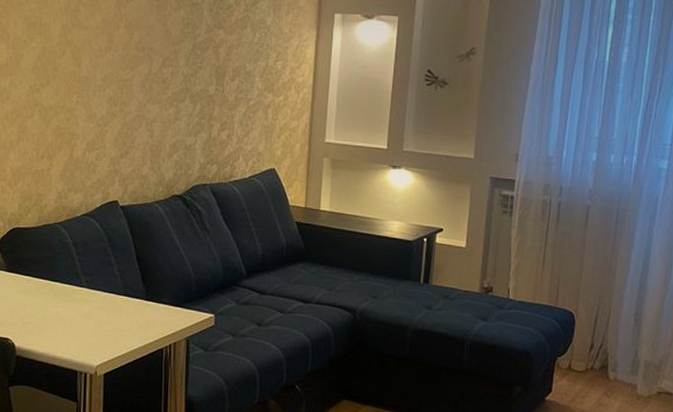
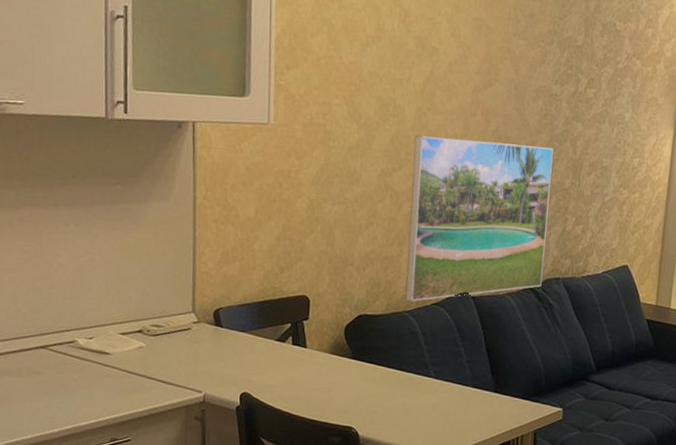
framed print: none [56,51,196,213] -> present [405,135,554,302]

